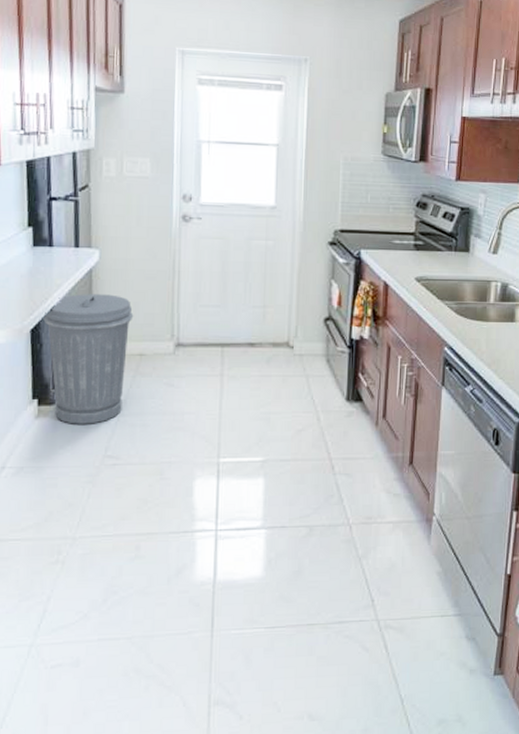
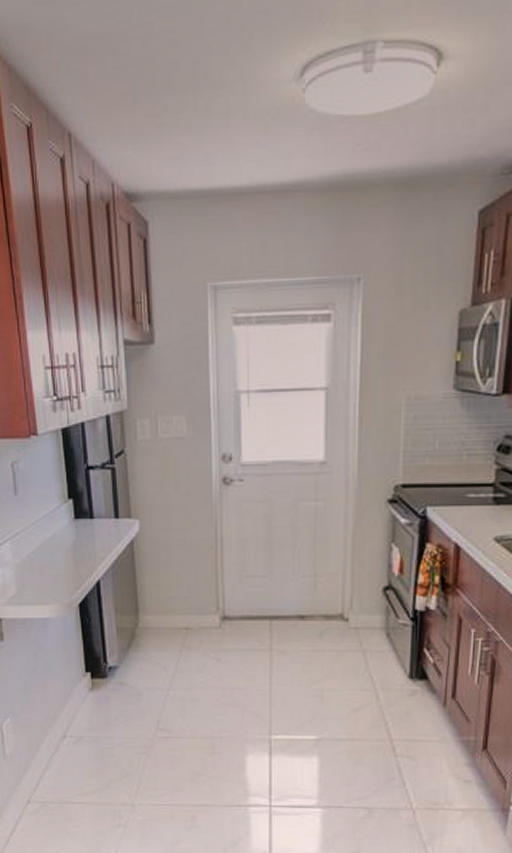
trash can: present [43,294,134,424] -> none [90,566,178,698]

